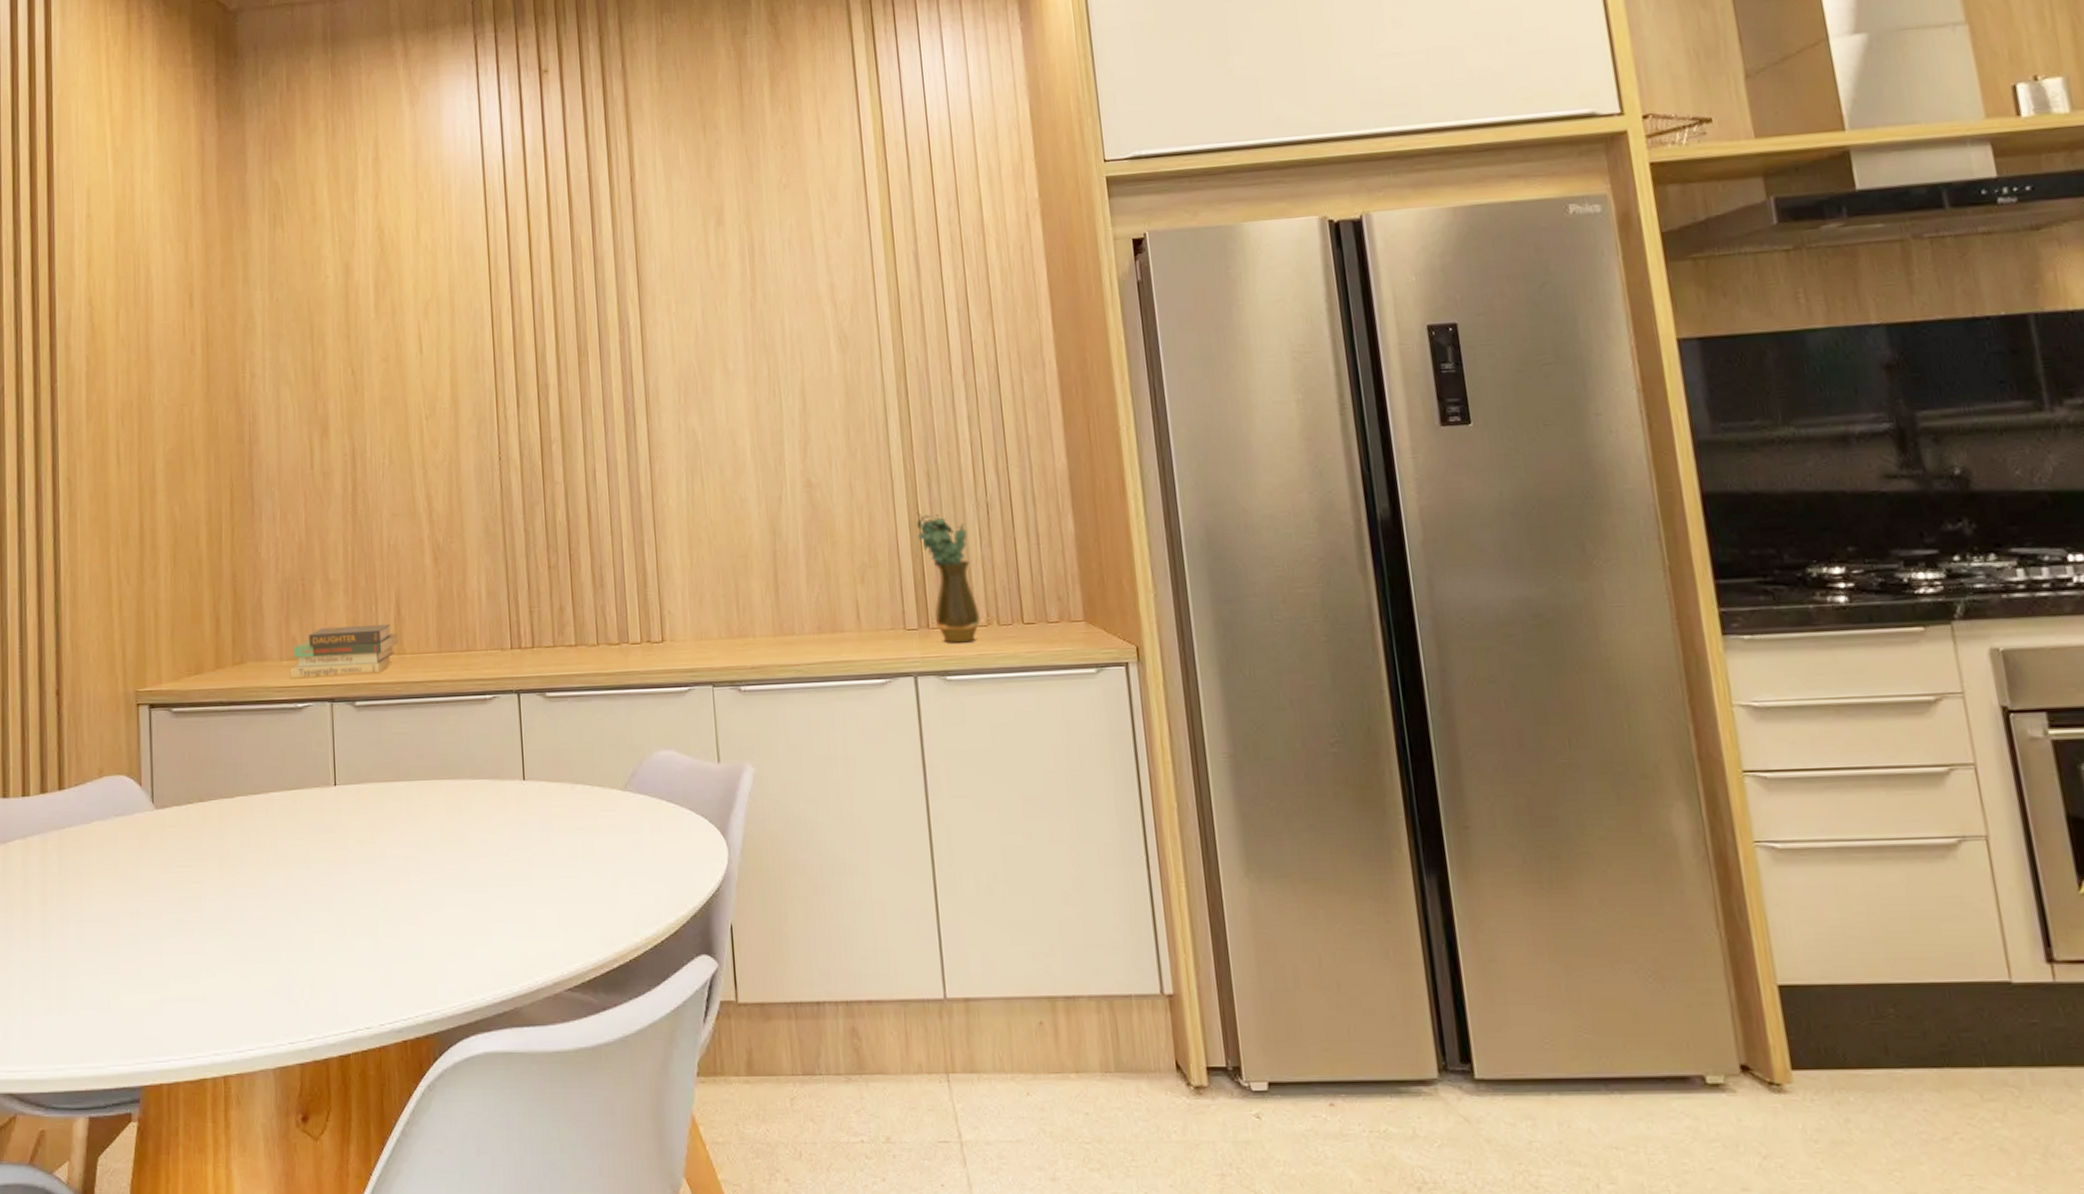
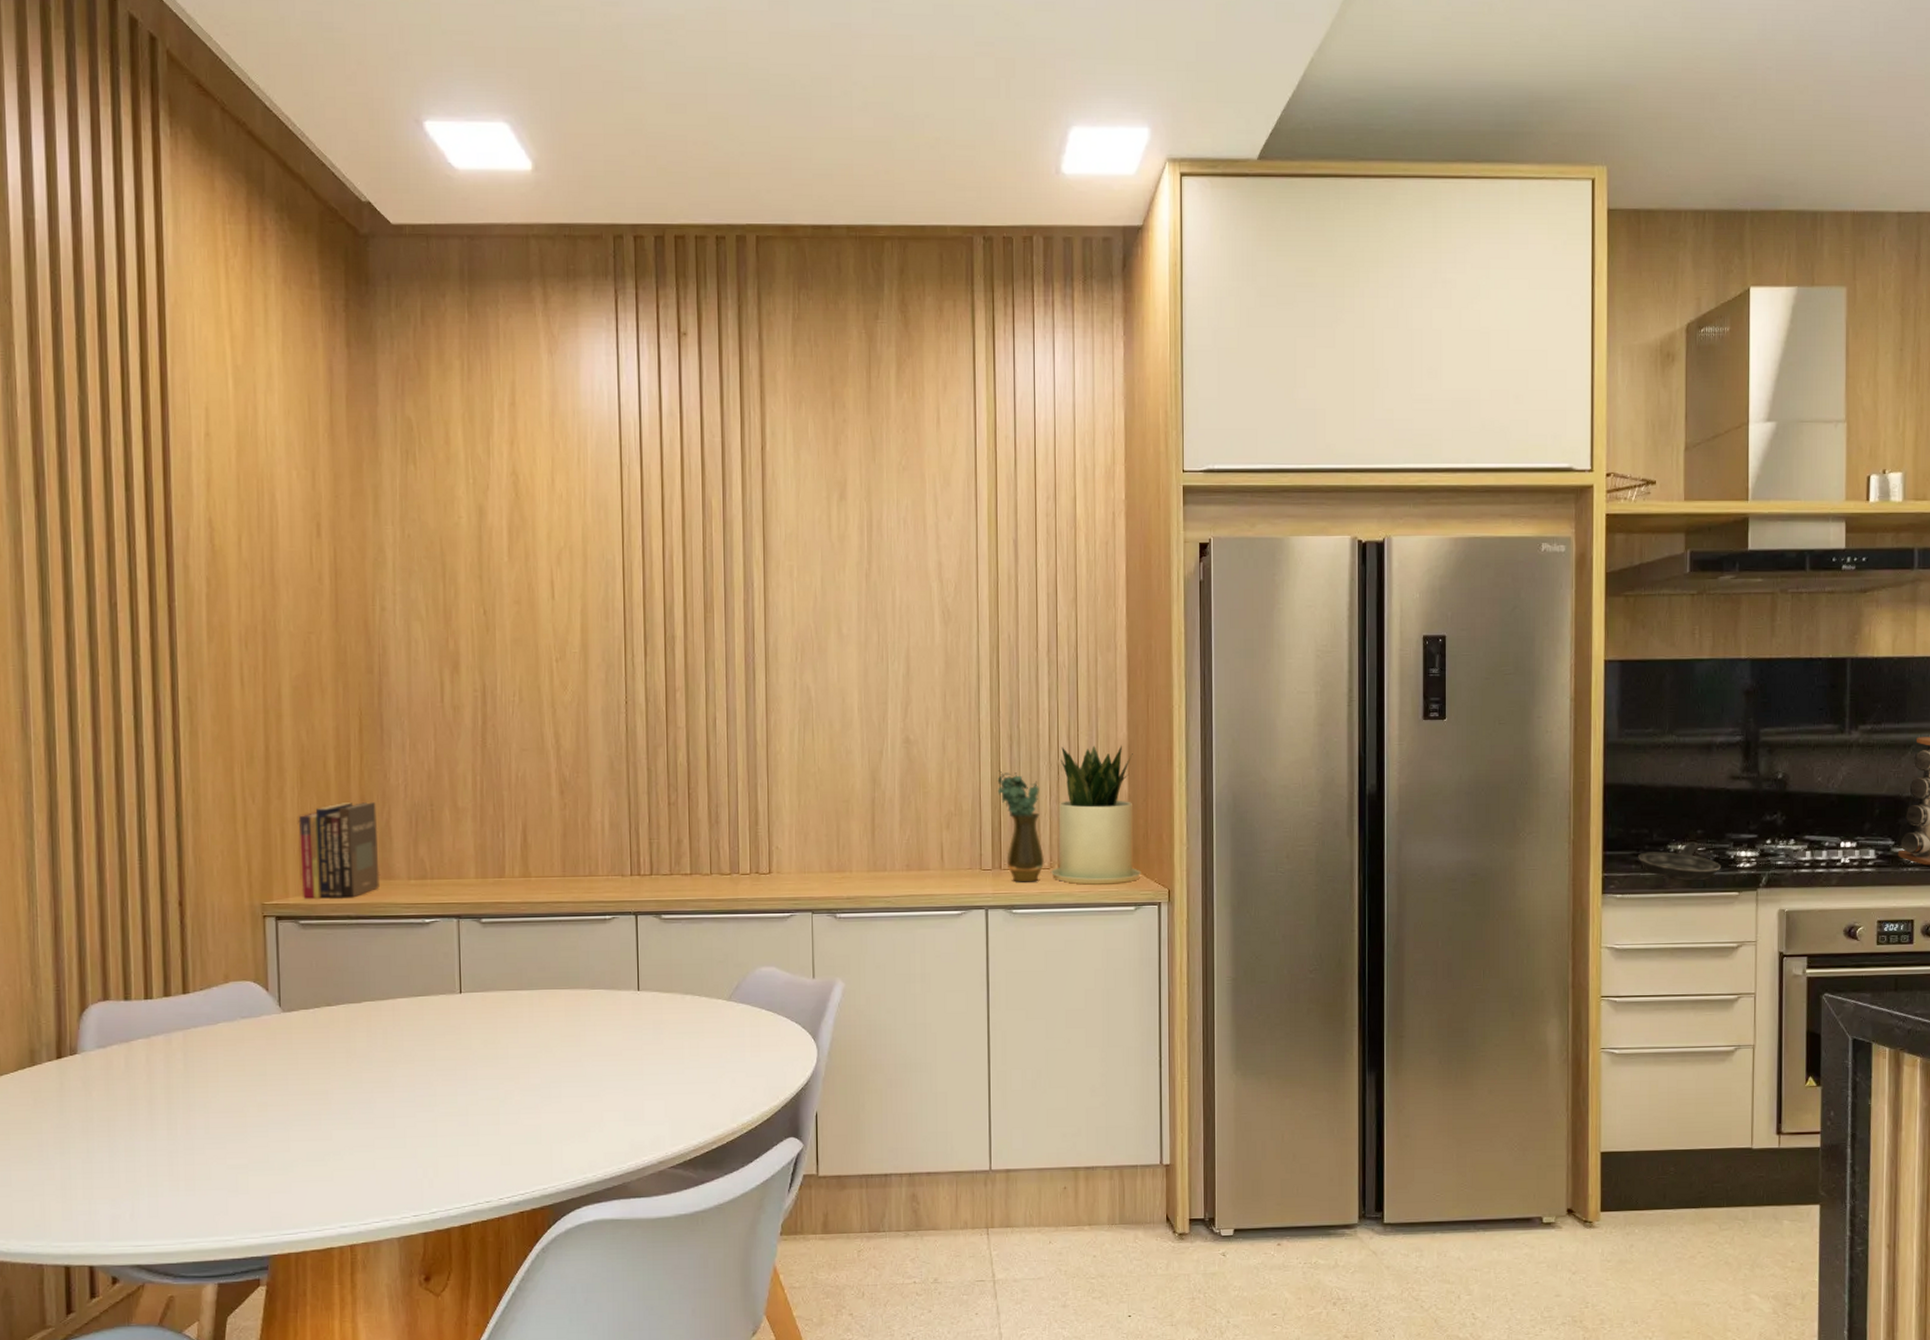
books: none [171,578,252,686] -> present [298,802,380,900]
books: present [290,623,398,679] -> none [418,849,524,897]
planter: none [988,476,1101,644] -> present [1050,745,1141,885]
frying pan: none [1766,562,1891,614] -> present [1638,841,1721,881]

